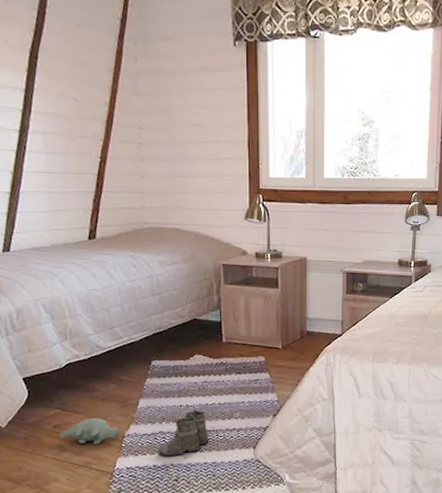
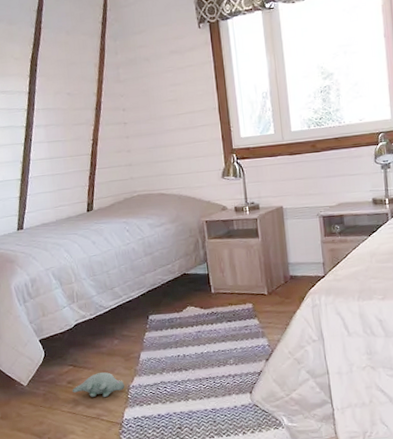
boots: present [158,410,210,459] -> none [161,359,208,407]

